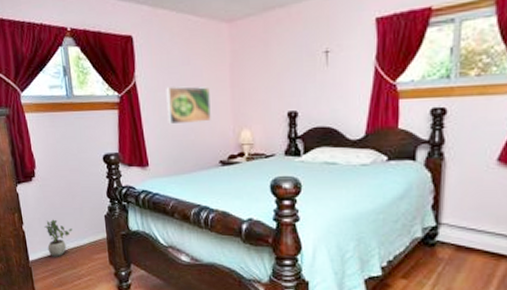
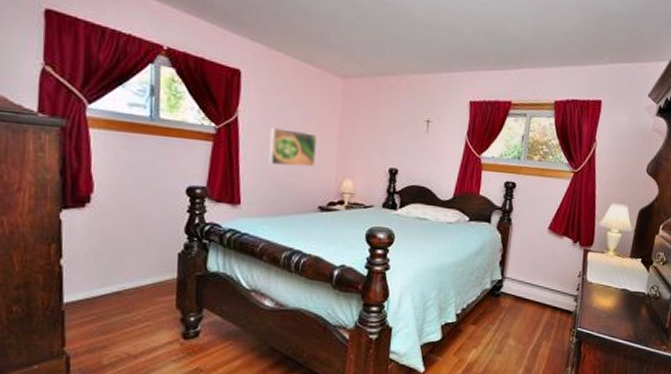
potted plant: present [44,219,73,257] -> none [93,254,133,299]

